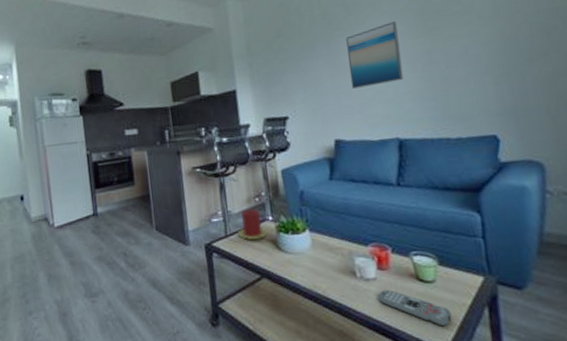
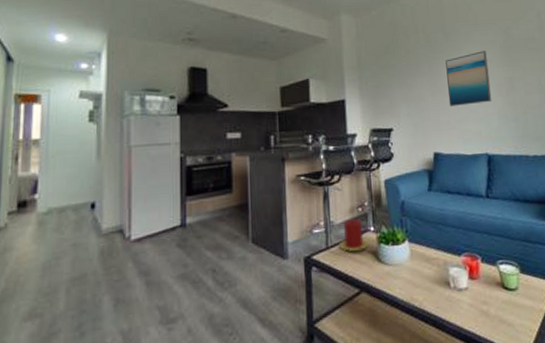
remote control: present [378,290,452,327] -> none [469,299,532,334]

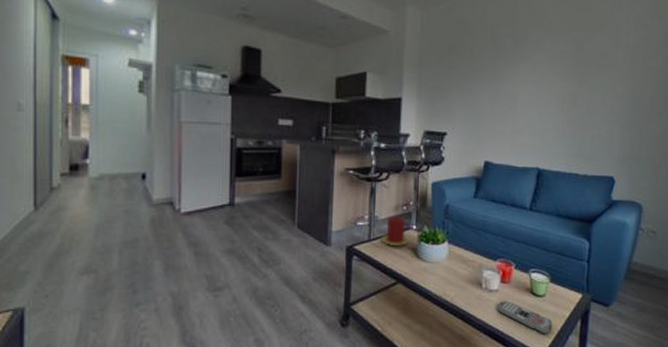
wall art: present [445,51,492,106] -> none [507,62,555,117]
remote control: none [469,299,532,334] -> present [497,301,553,334]

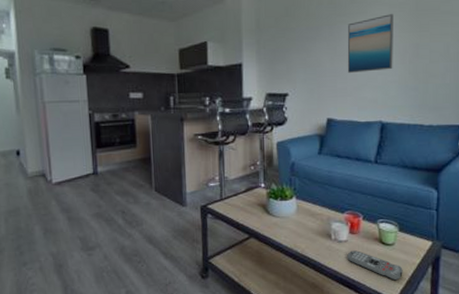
candle: present [380,216,410,246] -> none [232,176,260,203]
wall art: none [507,62,555,117] -> present [347,14,393,73]

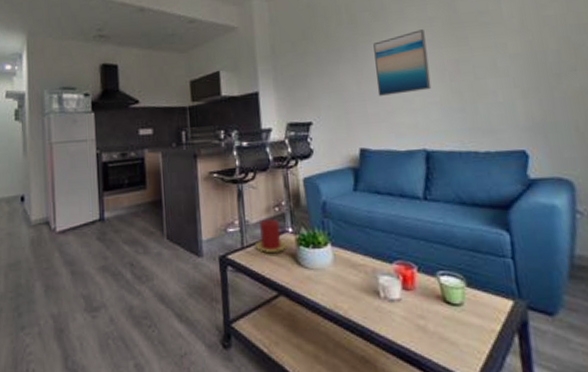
candle: none [232,176,260,203] -> present [254,218,288,252]
remote control: present [347,250,403,281] -> none [403,312,480,355]

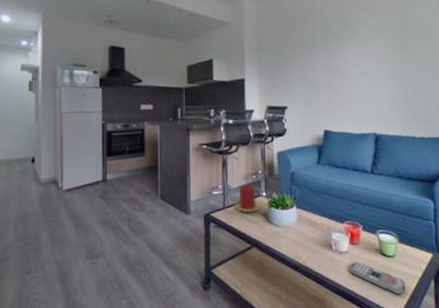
wall art: present [373,29,432,96] -> none [340,36,383,88]
remote control: none [403,312,480,355] -> present [348,262,406,295]

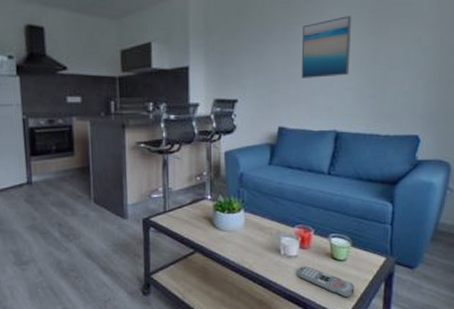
candle: present [234,184,261,212] -> none [176,187,206,216]
wall art: none [340,36,383,88] -> present [301,16,351,78]

